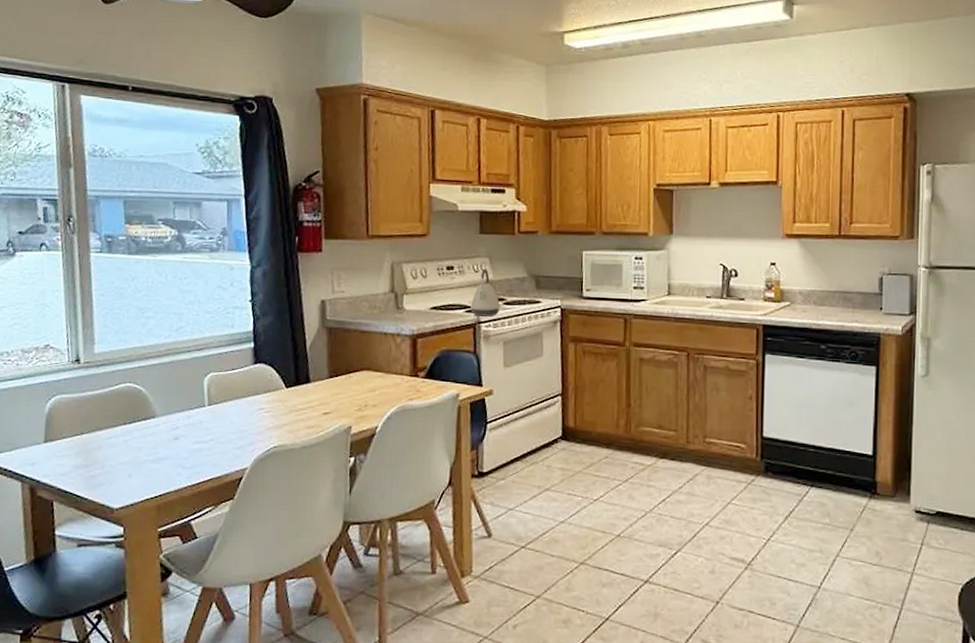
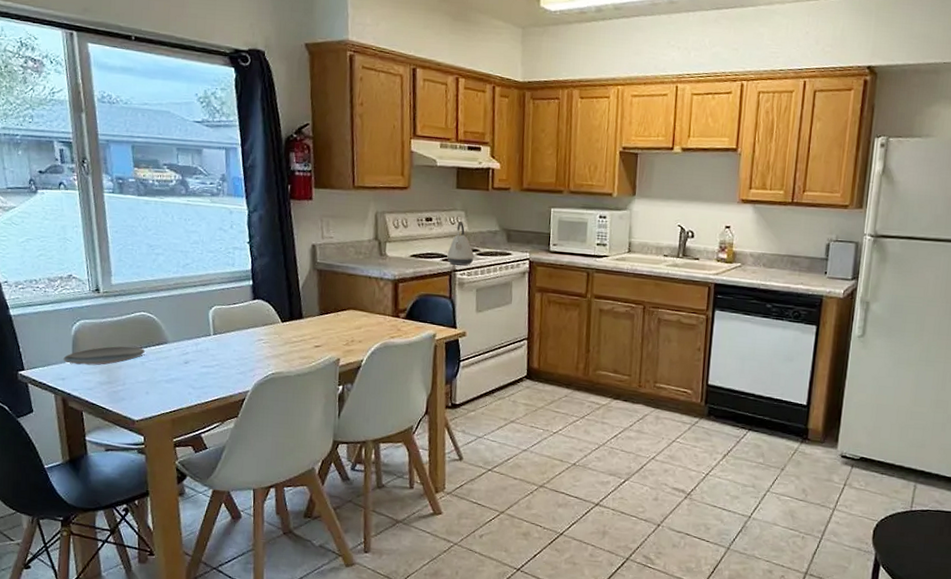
plate: none [34,423,129,447] -> present [63,346,145,365]

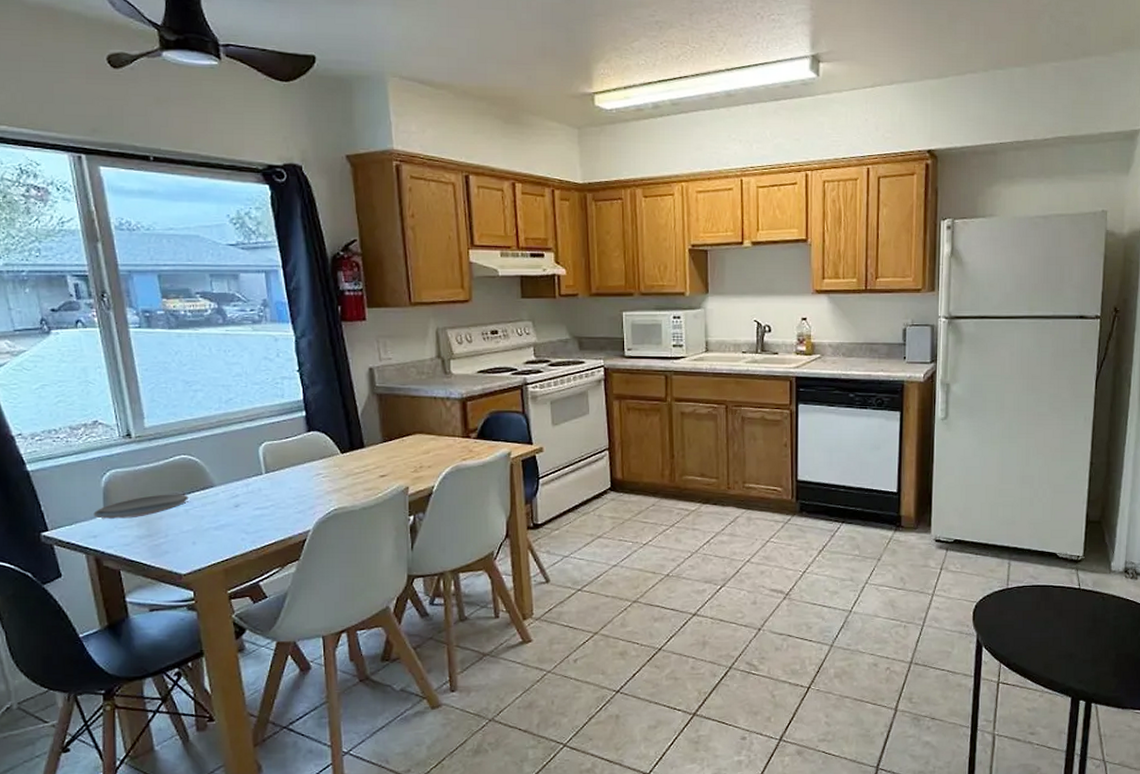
kettle: present [447,222,475,266] -> none [517,332,546,378]

